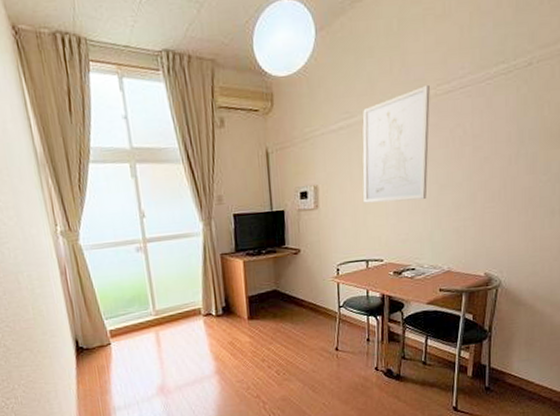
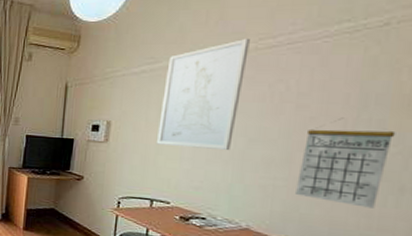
calendar: none [481,154,545,233] -> present [296,117,396,208]

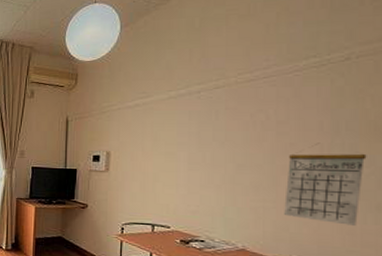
wall art: present [156,38,250,150] -> none [153,73,230,175]

